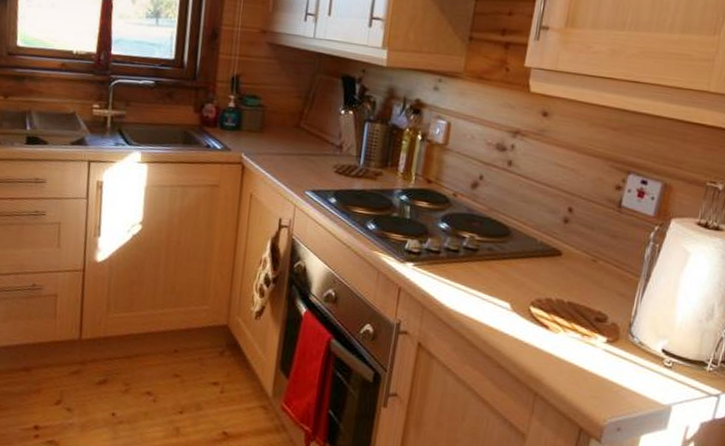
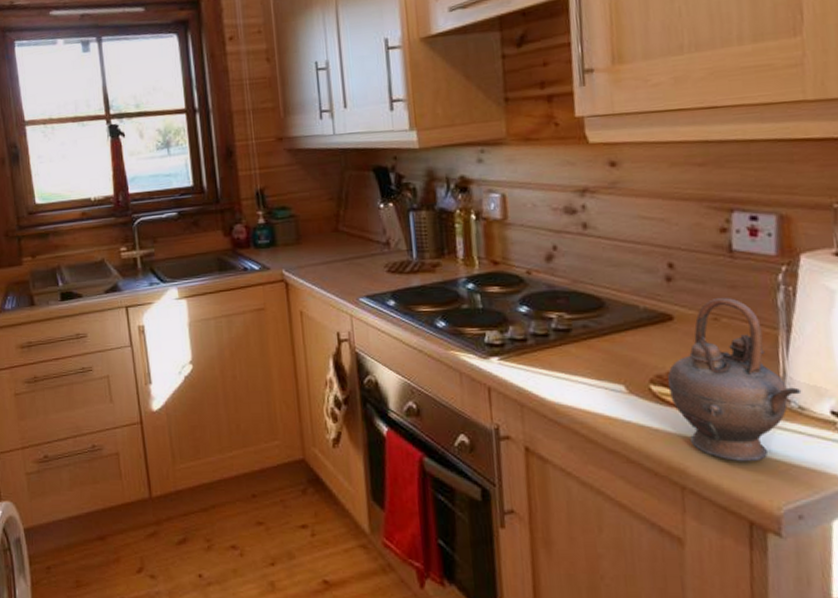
teapot: none [544,243,645,381] -> present [668,297,802,462]

